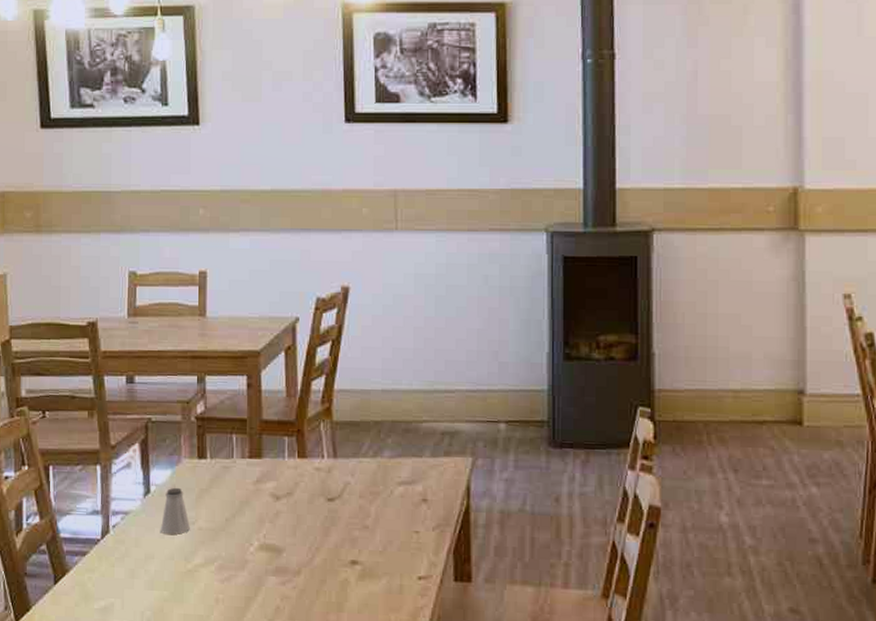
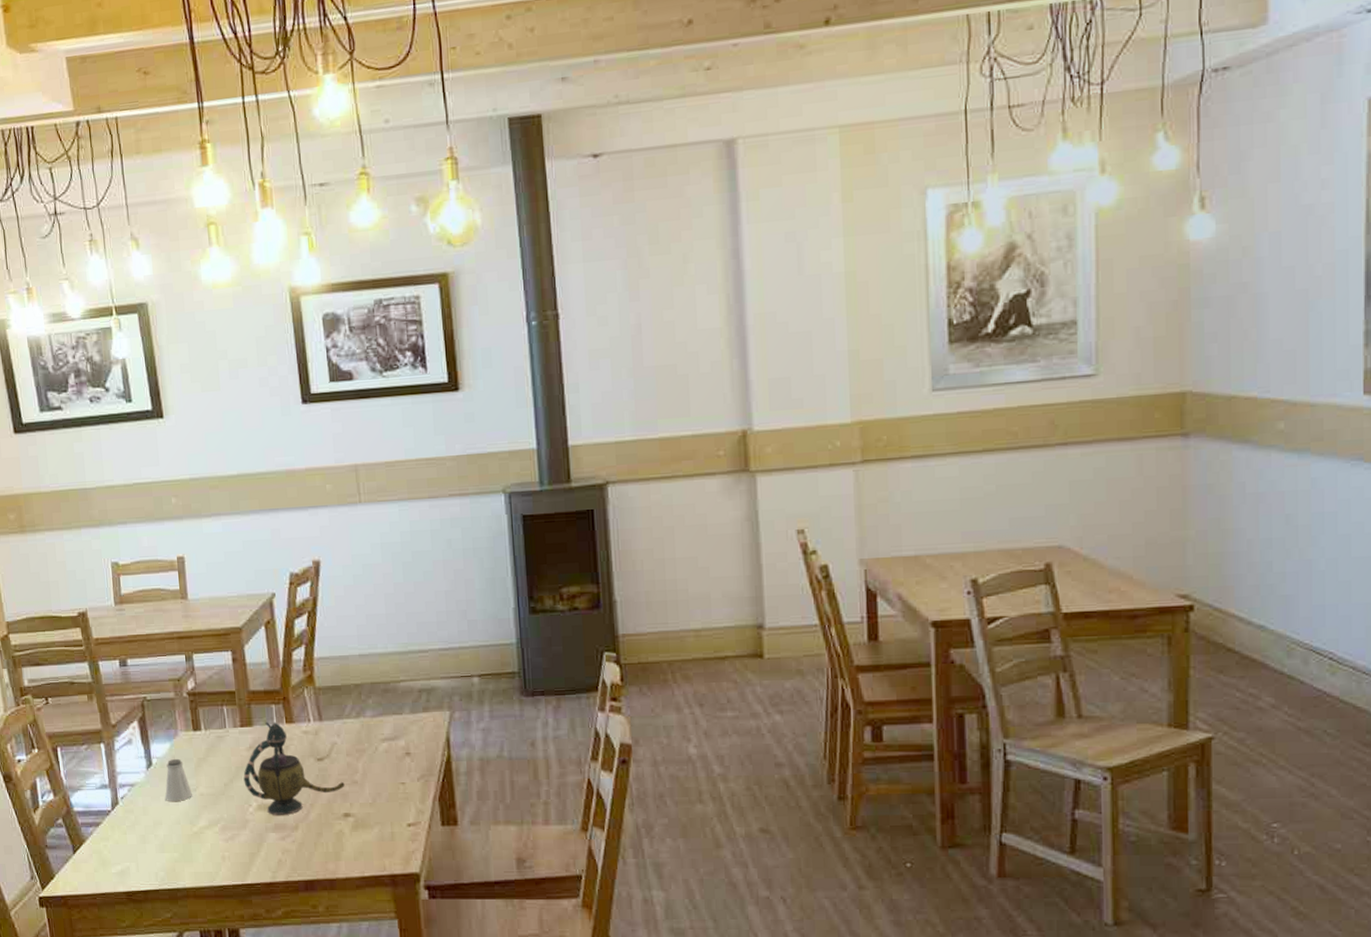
teapot: none [247,455,355,559] -> present [243,722,345,816]

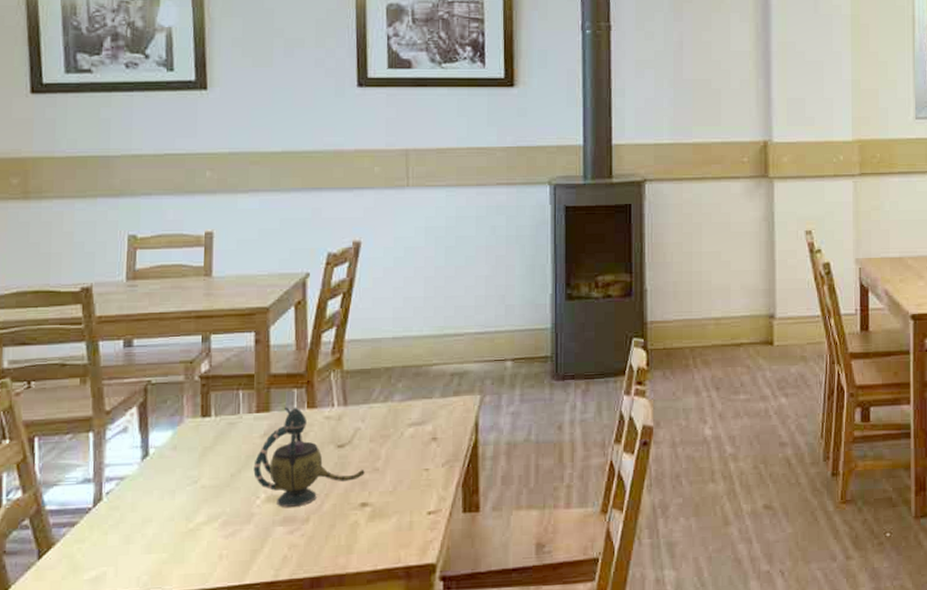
saltshaker: present [165,758,192,801] -> none [160,447,192,495]

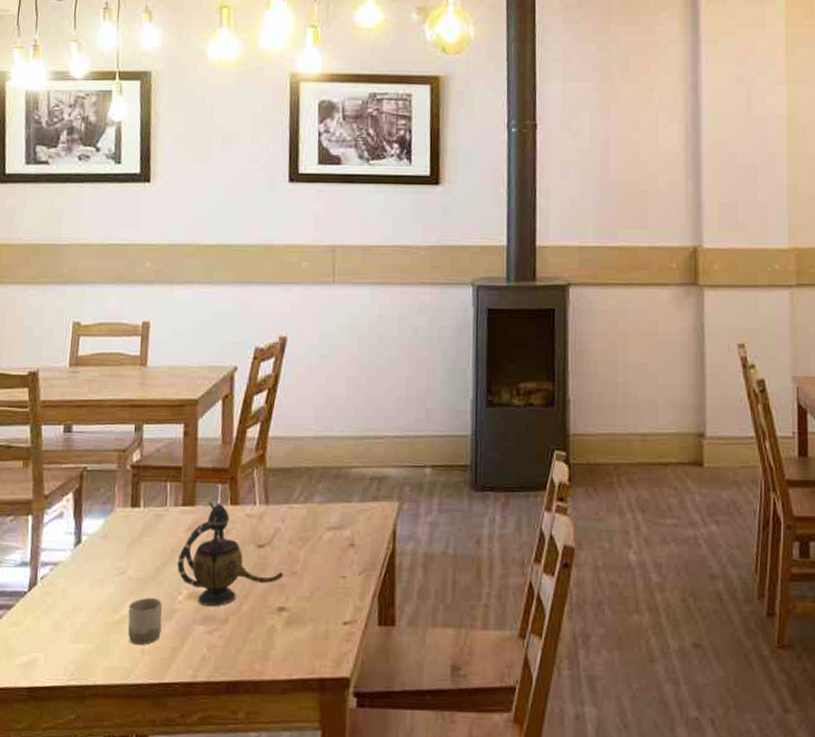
cup: none [203,504,240,550] -> present [128,598,162,645]

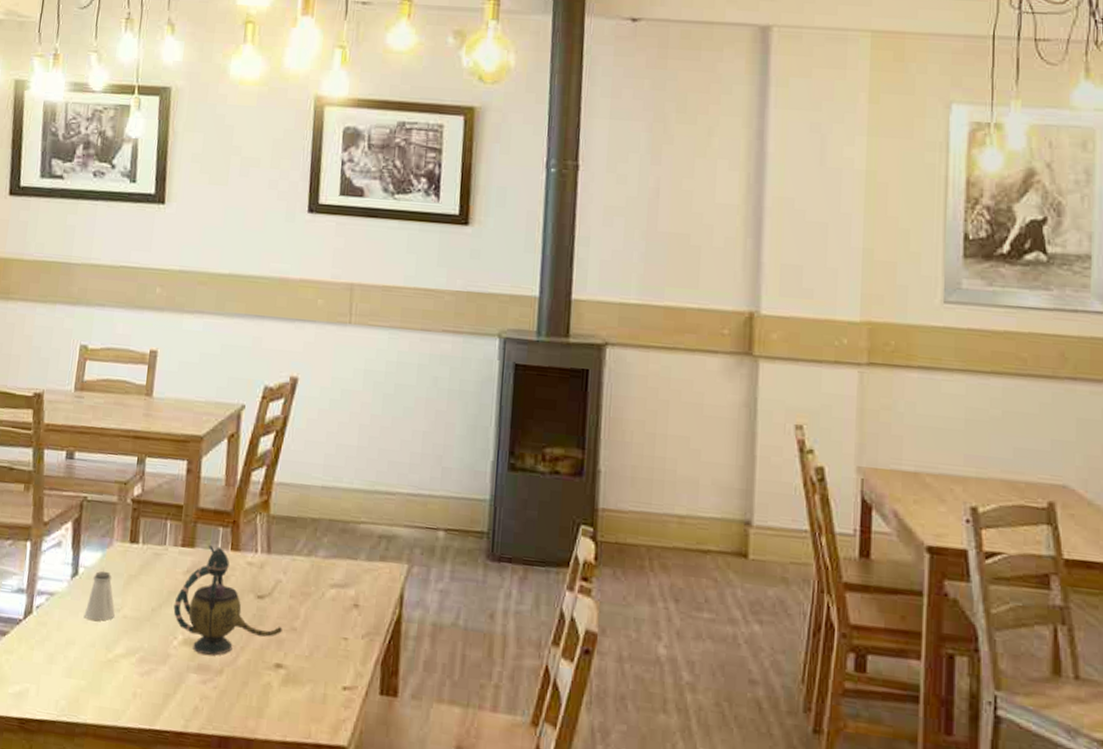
saltshaker: none [90,536,120,585] -> present [85,571,115,621]
cup: present [128,598,162,645] -> none [120,639,157,688]

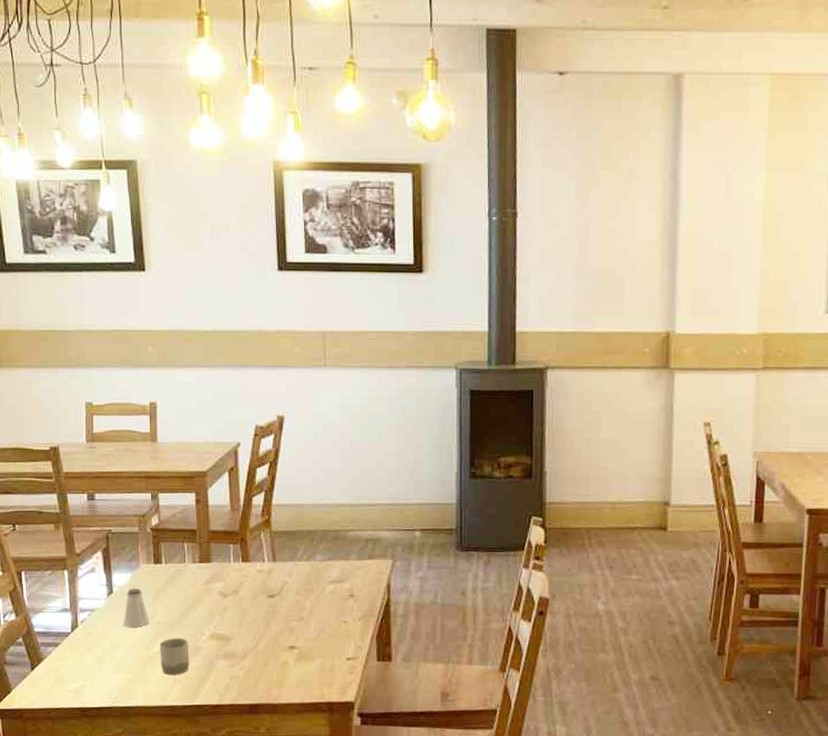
cup: none [120,639,157,688] -> present [160,638,190,675]
teapot: present [173,545,282,656] -> none [199,560,292,646]

